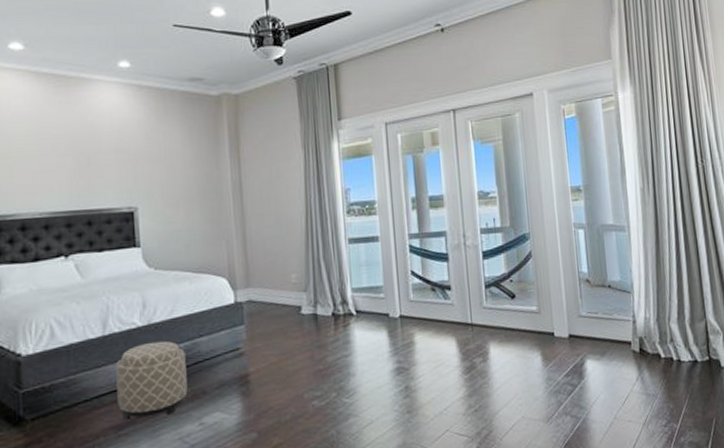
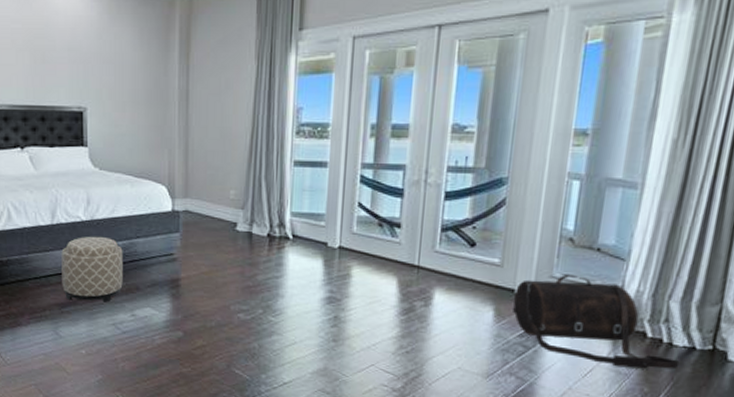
duffel bag: none [554,311,690,390] -> present [511,274,680,370]

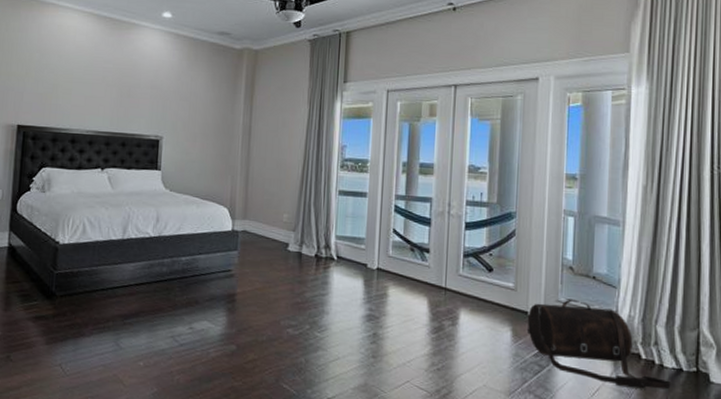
ottoman: present [61,236,123,302] -> none [127,251,186,315]

